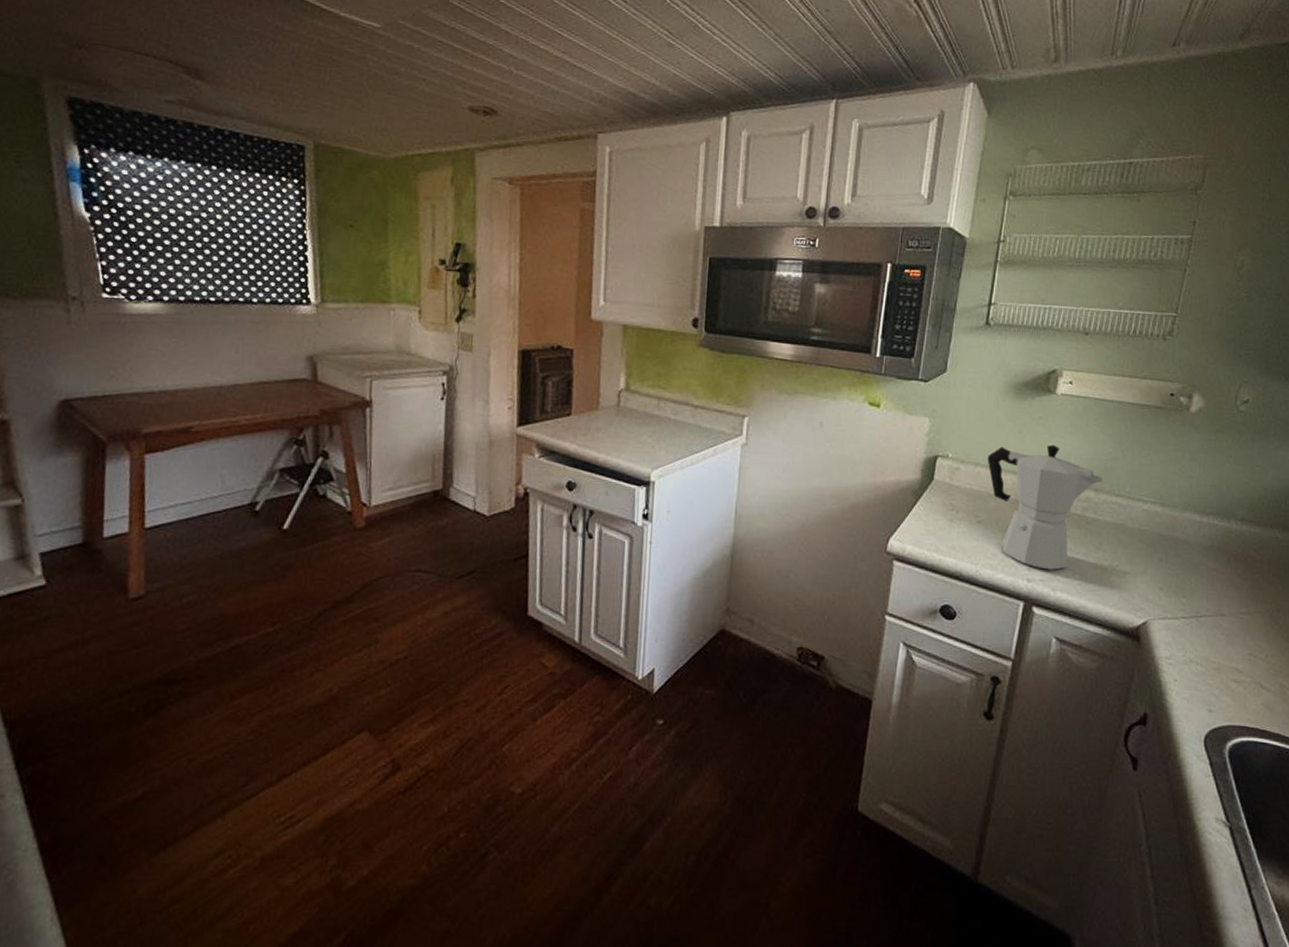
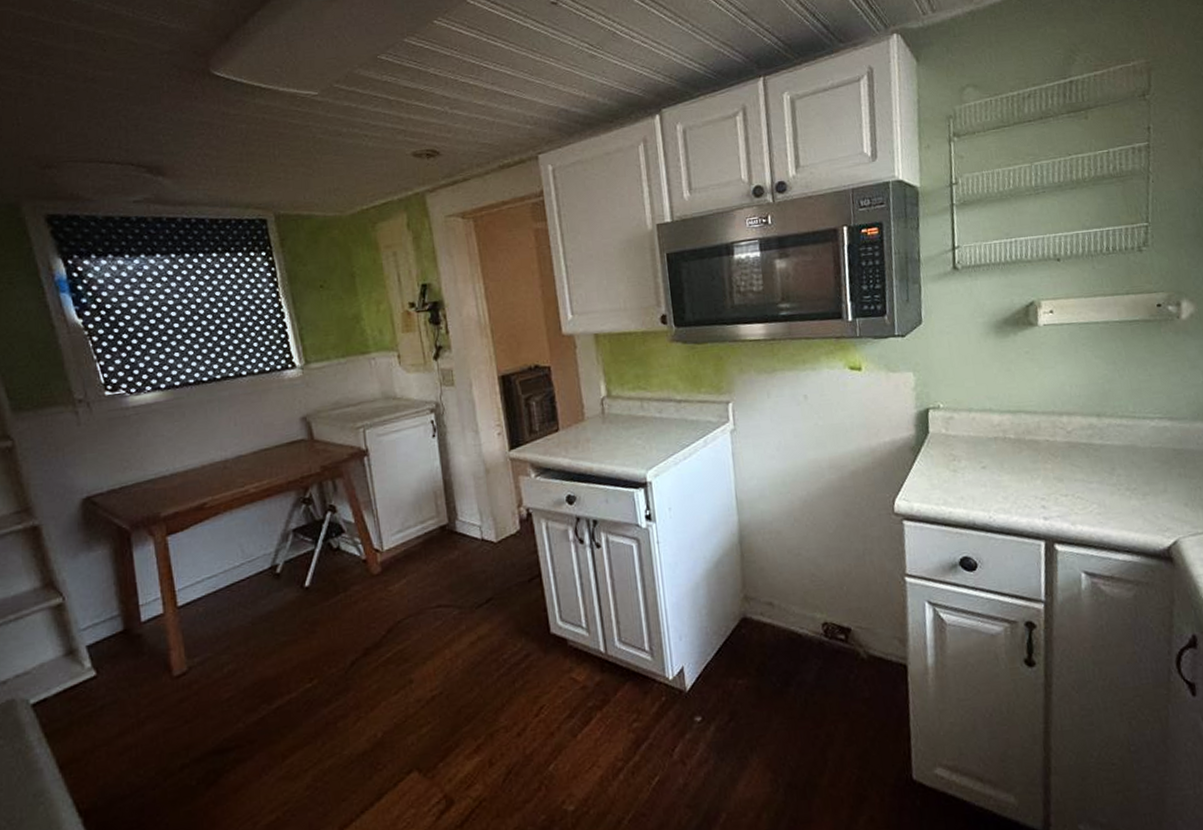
moka pot: present [987,444,1104,570] -> none [979,376,1104,505]

